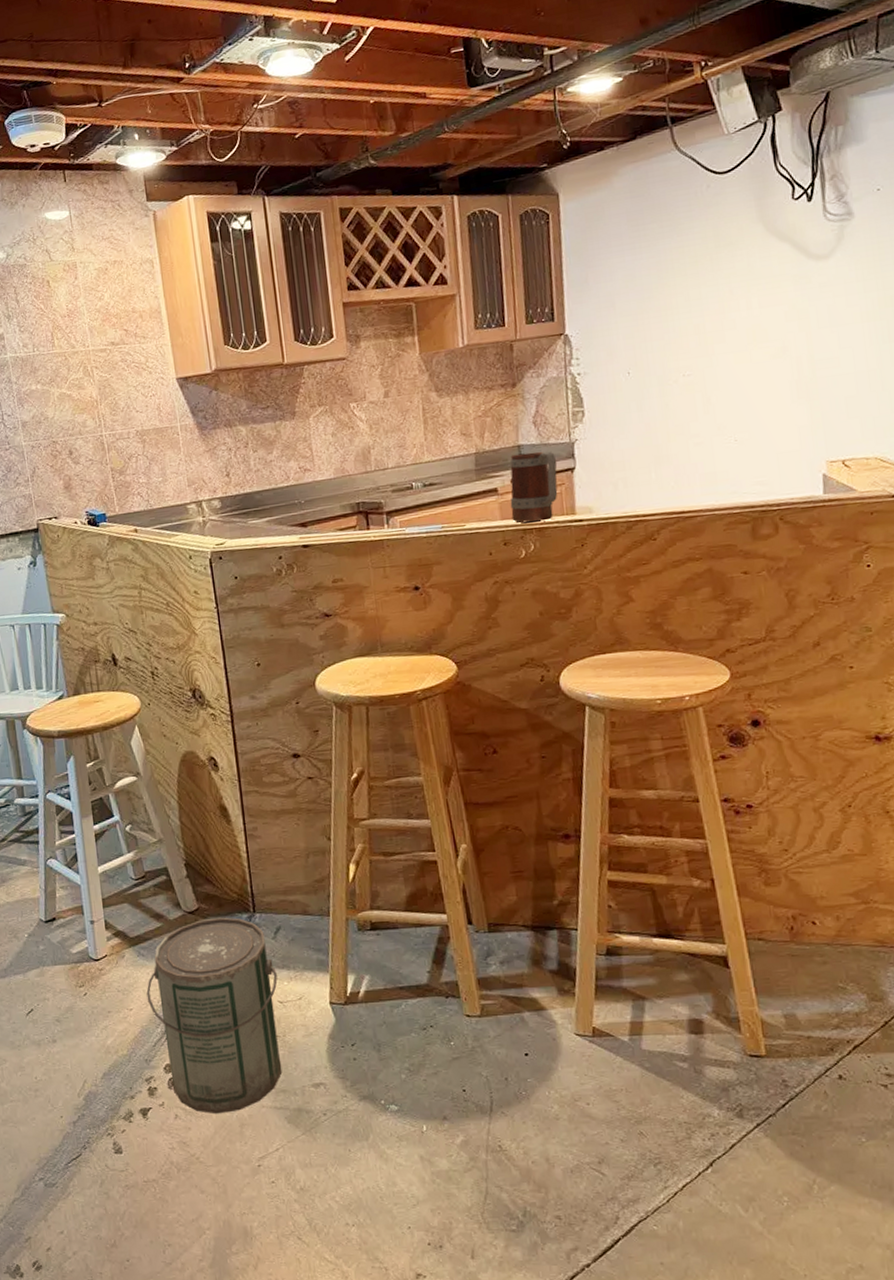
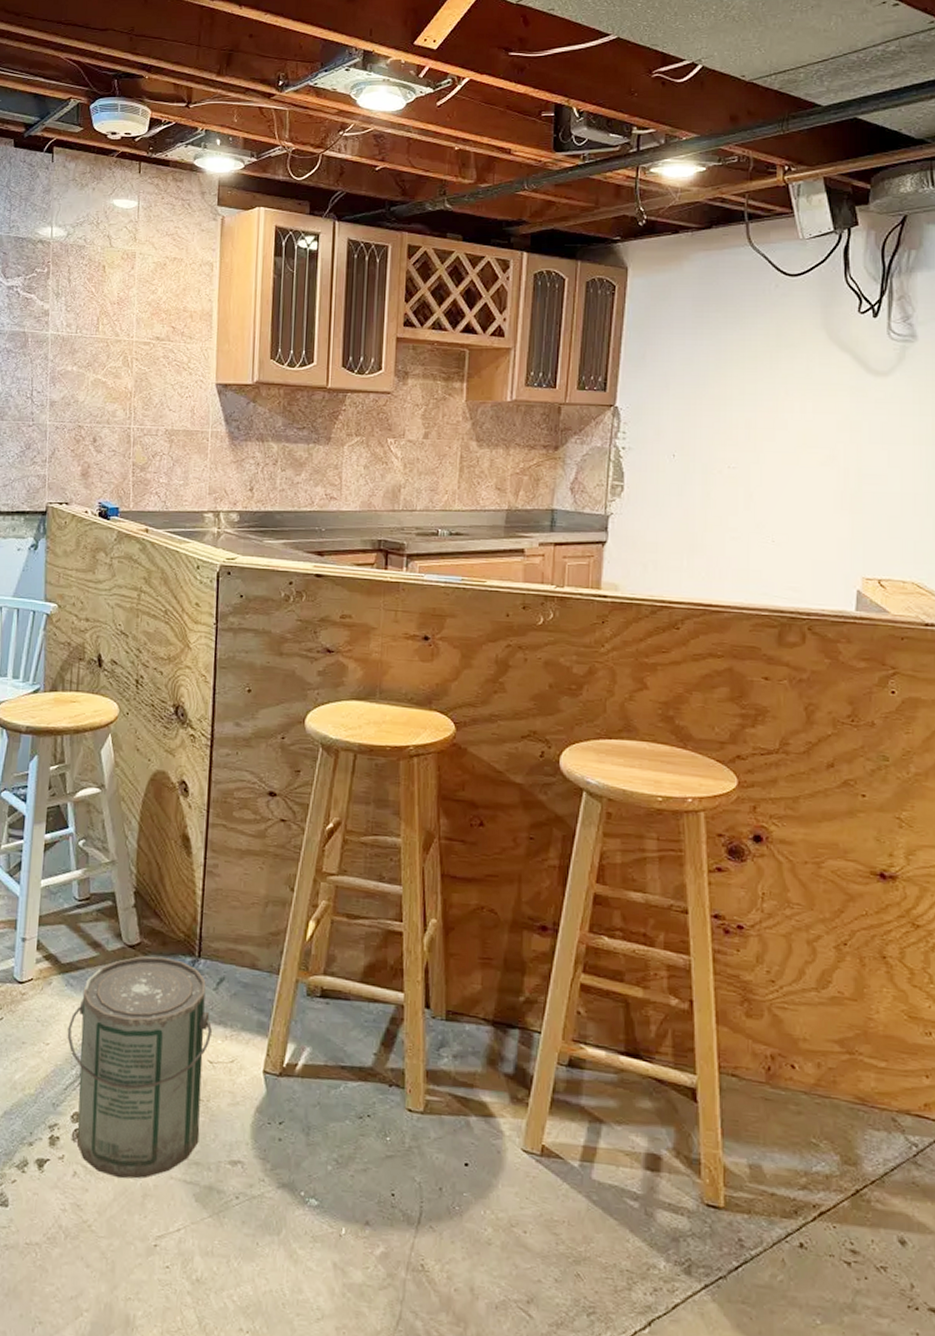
beer mug: present [509,450,558,523] -> none [535,518,589,591]

